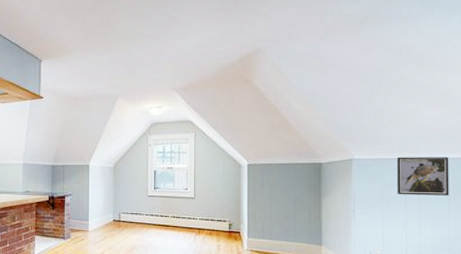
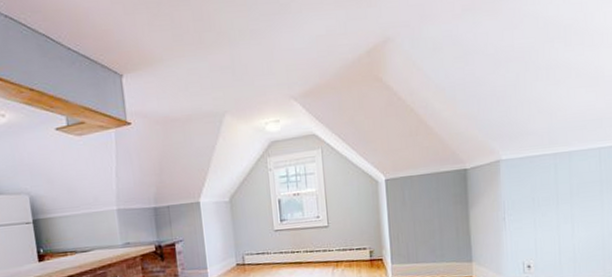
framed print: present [396,157,449,196] -> none [546,147,602,196]

